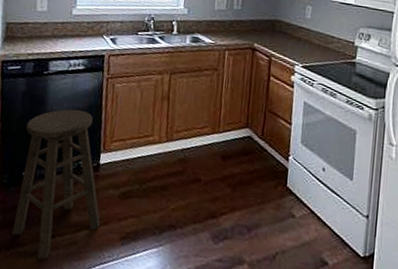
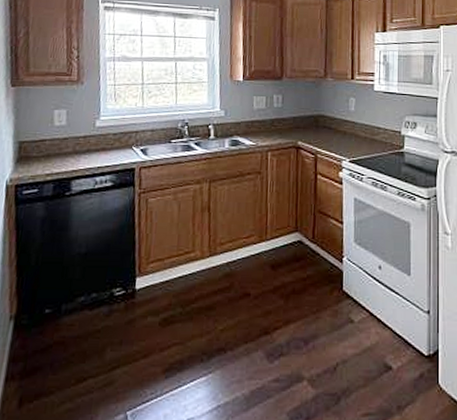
bar stool: present [11,109,101,260] -> none [35,231,140,408]

